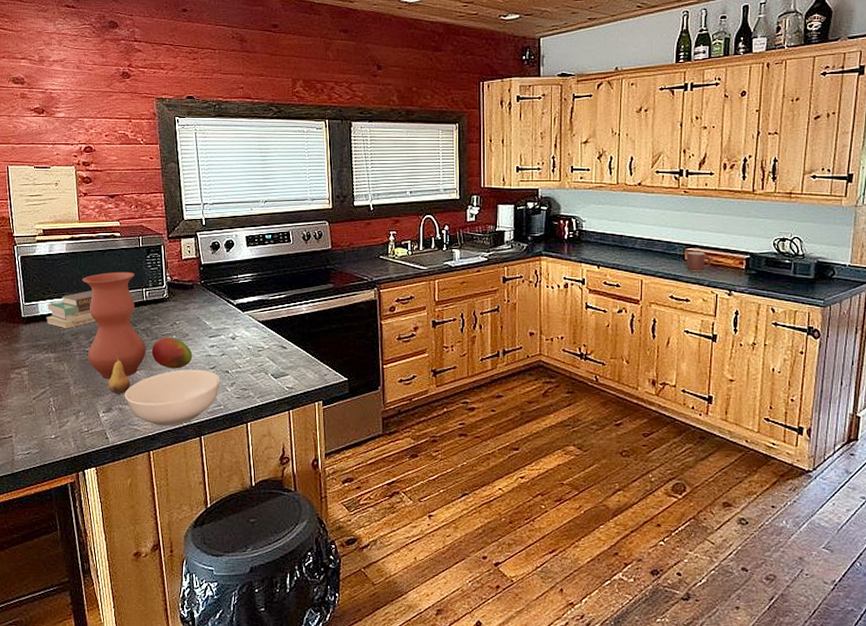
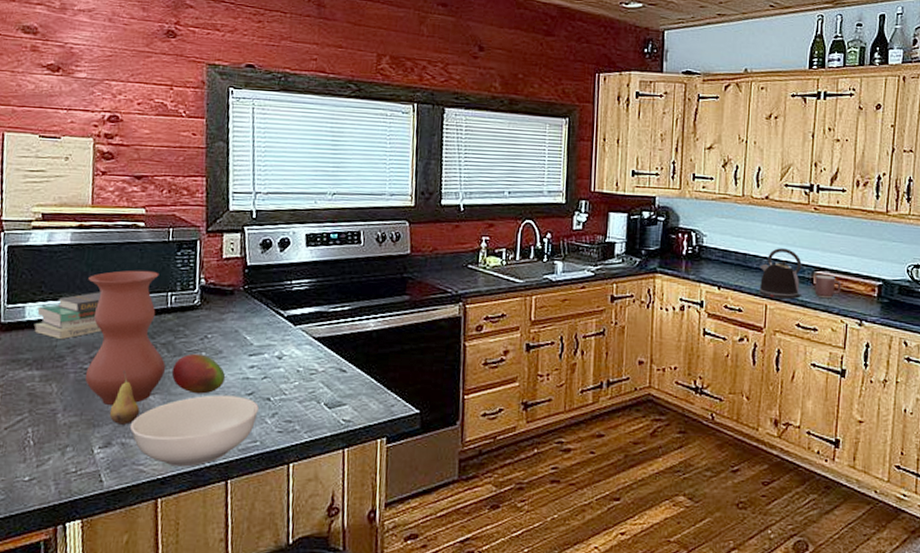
kettle: none [635,229,674,275] -> present [759,248,802,300]

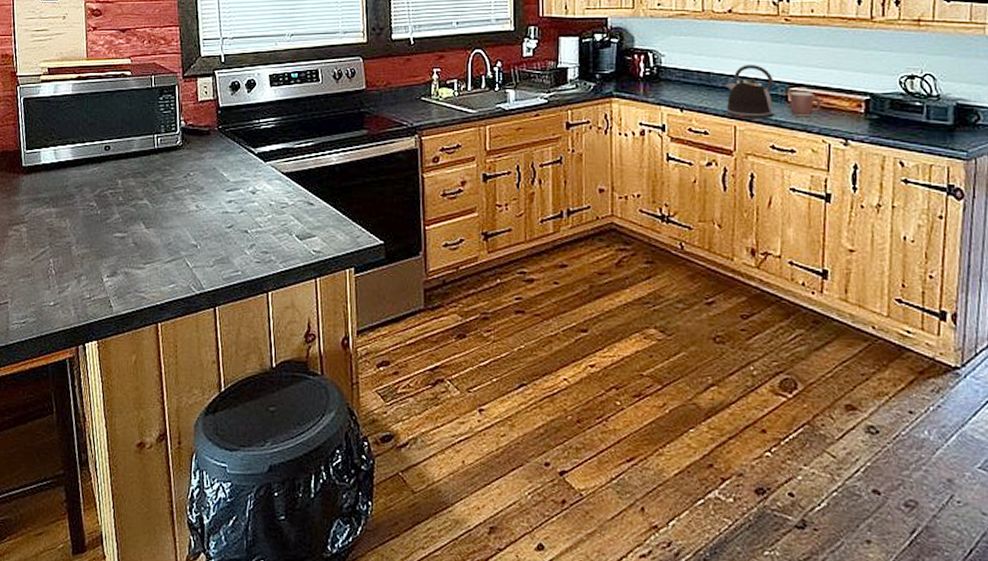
books: present [33,292,102,340] -> none [48,136,102,181]
vase: present [85,270,166,405] -> none [88,115,157,238]
fruit: present [109,370,140,425] -> none [113,207,138,256]
bowl: present [129,395,259,467] -> none [130,228,238,295]
fruit: present [171,353,226,394] -> none [162,190,208,228]

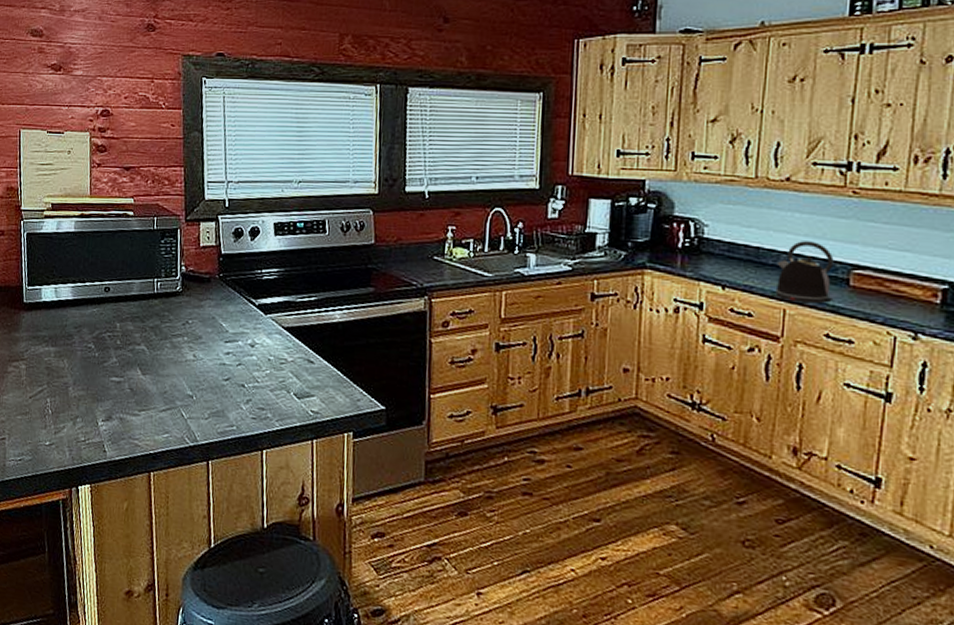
mug: present [789,91,821,117] -> none [851,274,889,305]

